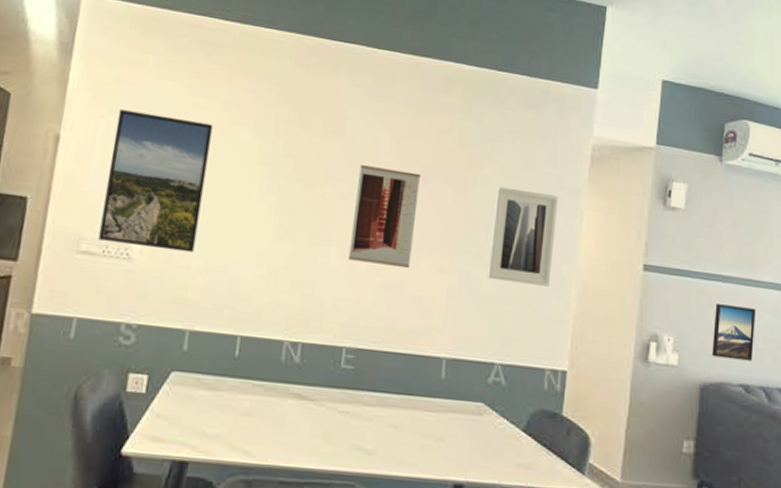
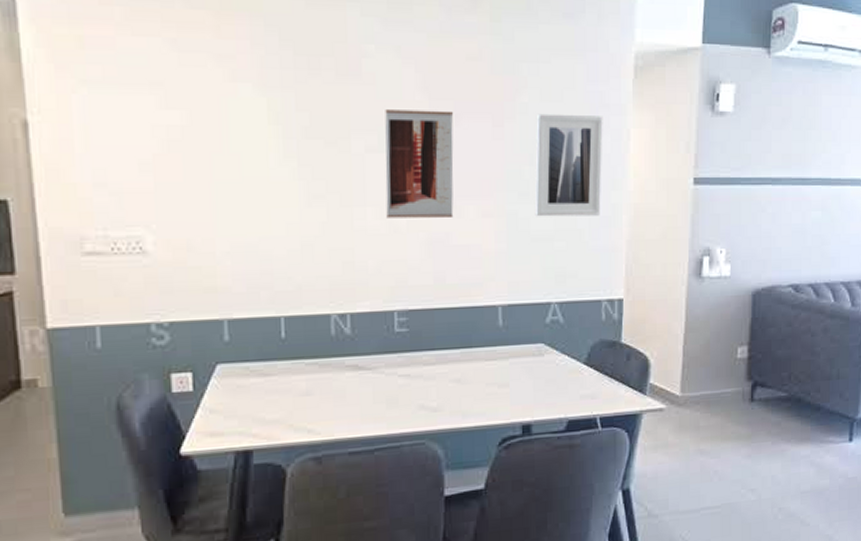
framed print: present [98,109,213,253] -> none [92,80,215,238]
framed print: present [712,304,755,361] -> none [763,207,804,262]

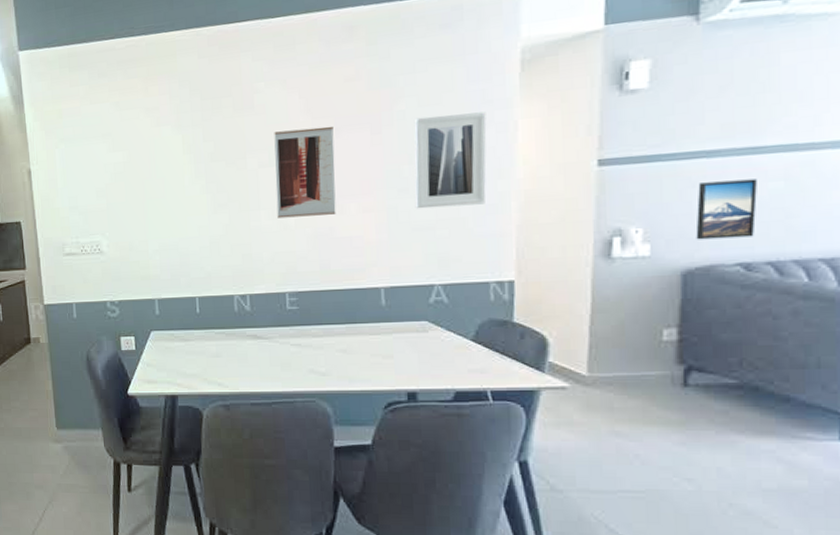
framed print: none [763,207,804,262] -> present [695,179,757,240]

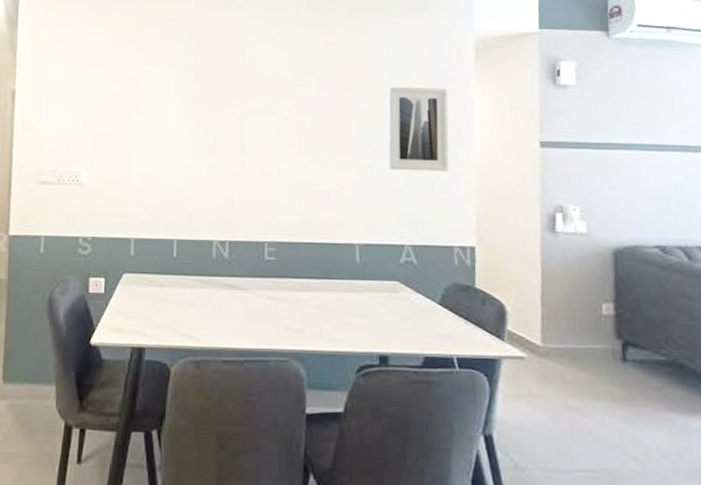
wall art: present [274,126,336,219] -> none [261,83,317,167]
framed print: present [695,179,757,240] -> none [619,171,666,223]

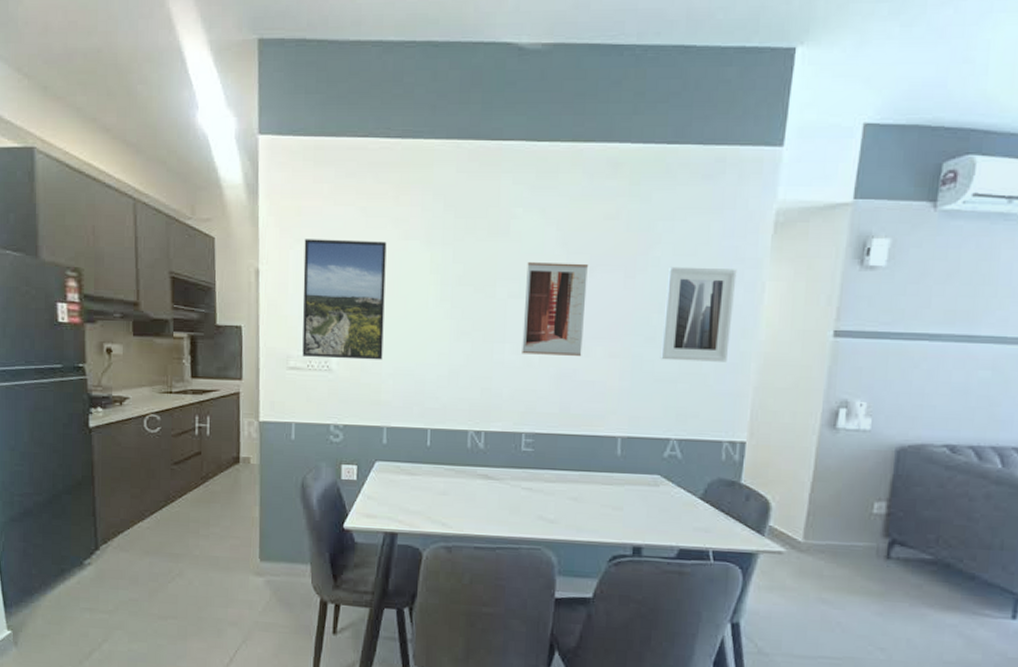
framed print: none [53,64,134,174] -> present [302,239,387,360]
wall art: none [261,83,317,167] -> present [522,262,588,356]

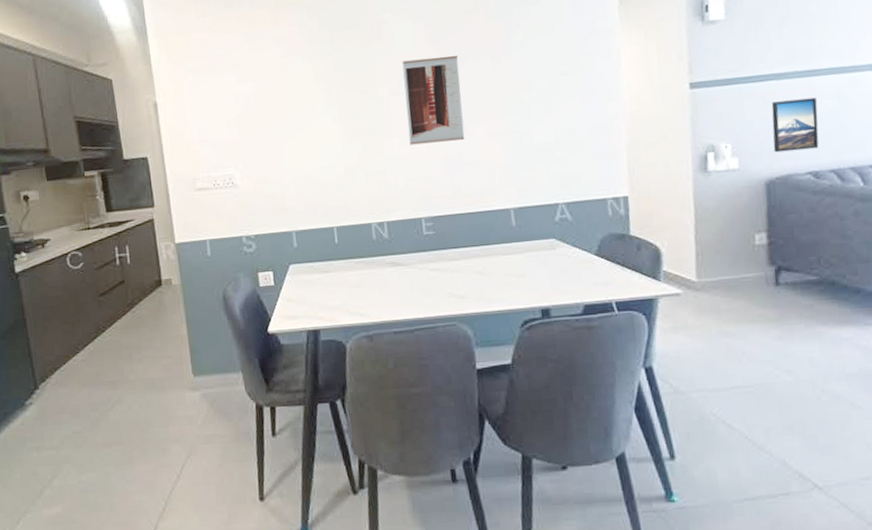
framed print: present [302,239,387,360] -> none [195,61,283,177]
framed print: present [659,266,737,362] -> none [530,41,598,132]
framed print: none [912,364,969,421] -> present [771,97,819,153]

